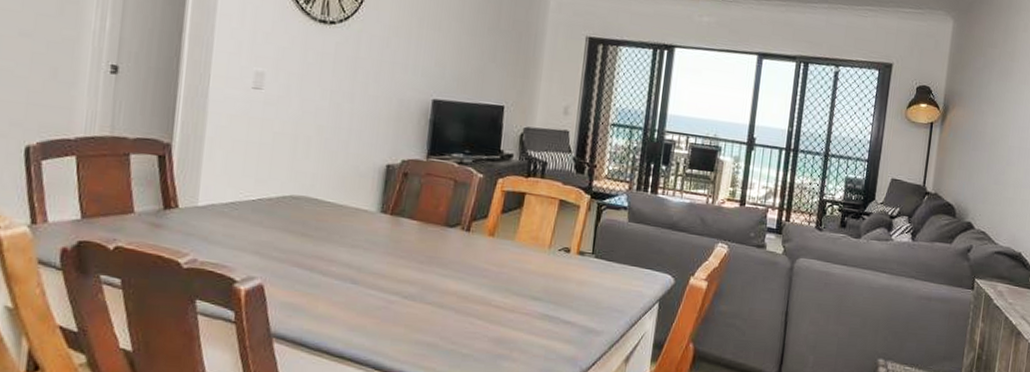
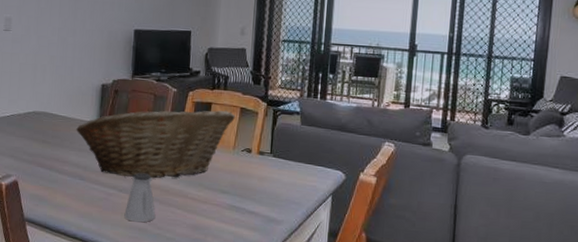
fruit basket: none [349,197,553,283] -> present [76,109,235,179]
saltshaker: none [409,275,450,336] -> present [124,173,156,222]

